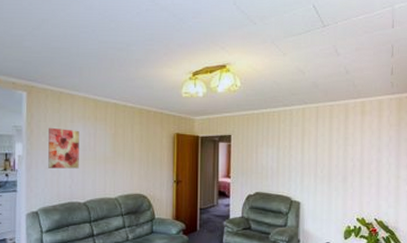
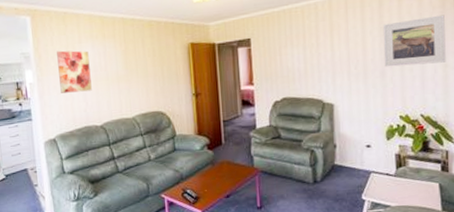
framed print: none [346,132,399,174] -> present [382,15,446,67]

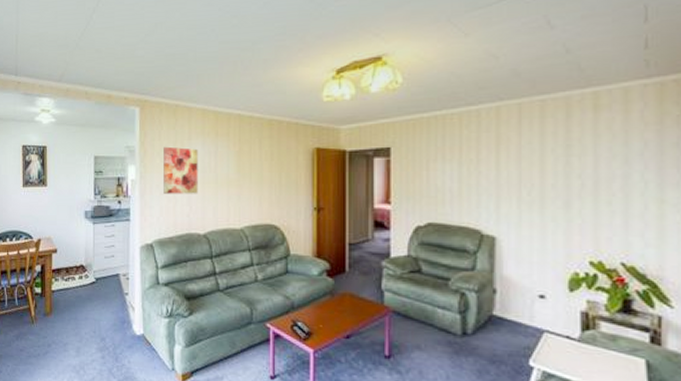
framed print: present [382,15,446,67] -> none [570,134,663,197]

